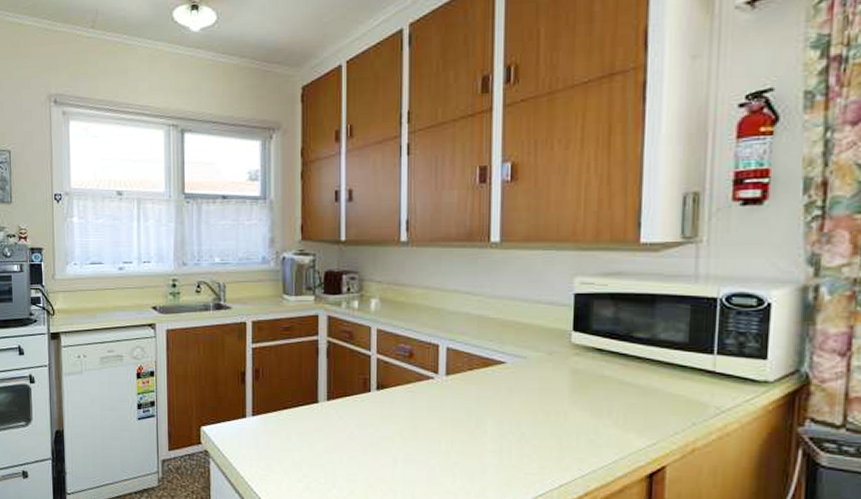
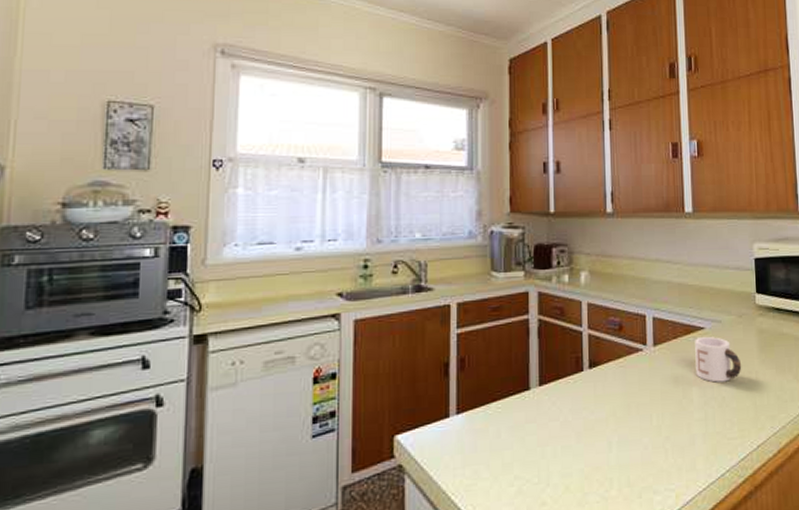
mug: none [493,370,548,418] -> present [695,336,742,383]

